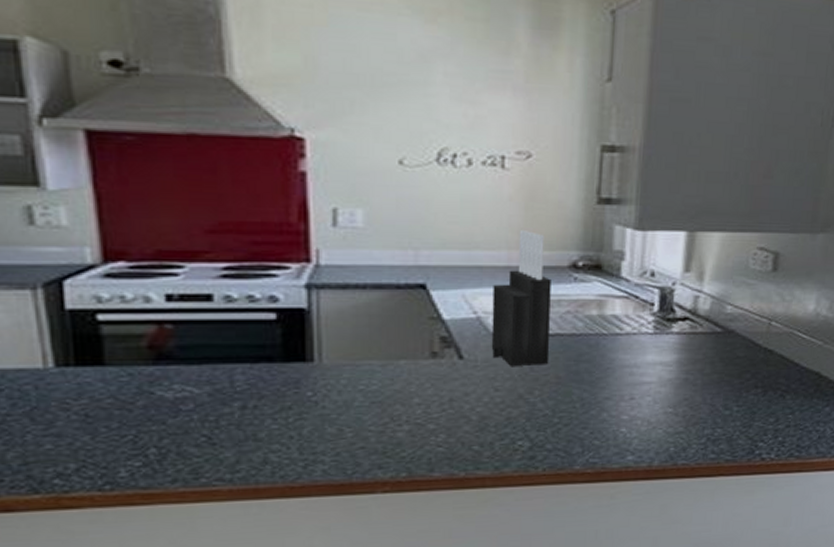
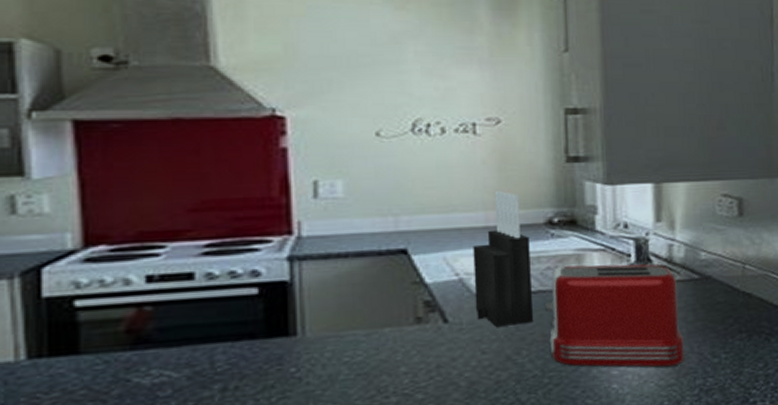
toaster: none [560,310,698,415] -> present [544,264,685,367]

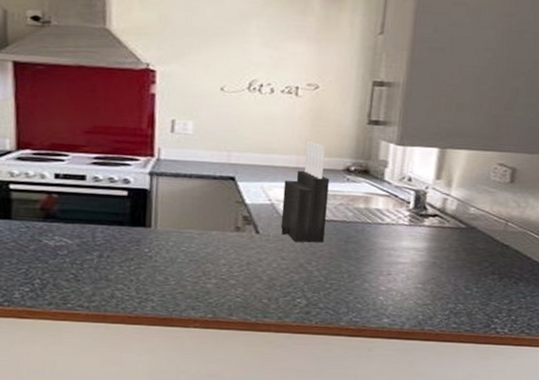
toaster: present [544,264,685,367] -> none [333,203,446,291]

